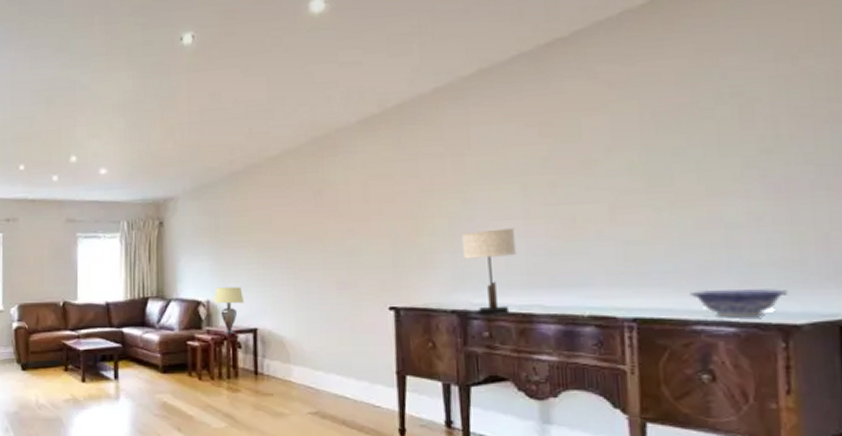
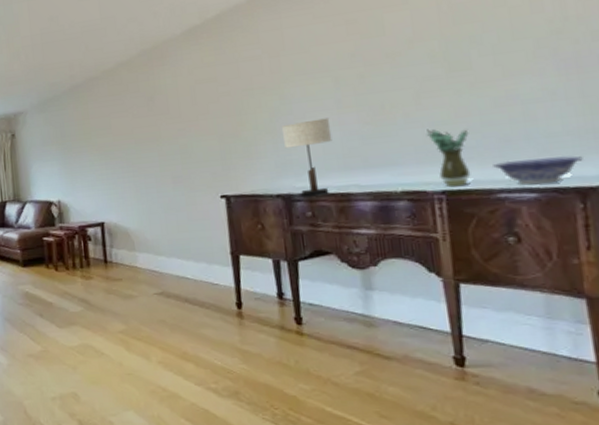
lampshade: present [214,287,245,334] -> none [64,186,92,229]
vase: none [619,248,666,315] -> present [426,129,471,188]

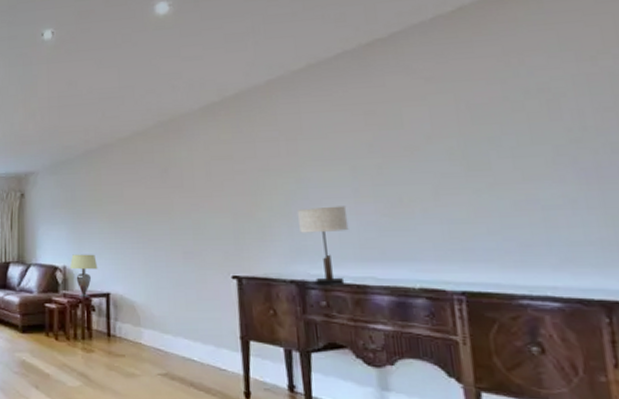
lampshade: none [64,186,92,229] -> present [70,254,98,297]
vase: present [426,129,471,188] -> none [445,226,492,289]
decorative bowl: present [493,155,583,185] -> none [514,265,607,294]

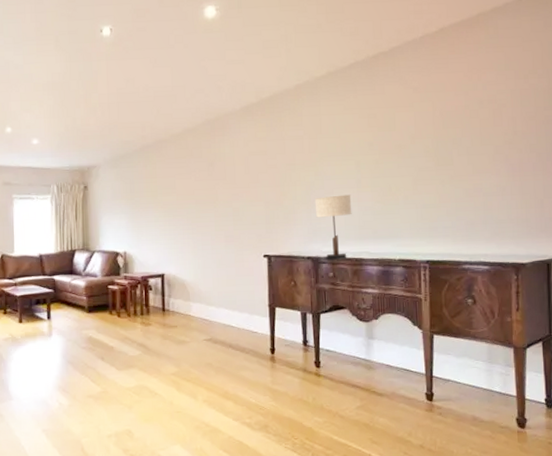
lampshade: present [70,254,98,297] -> none [130,240,154,279]

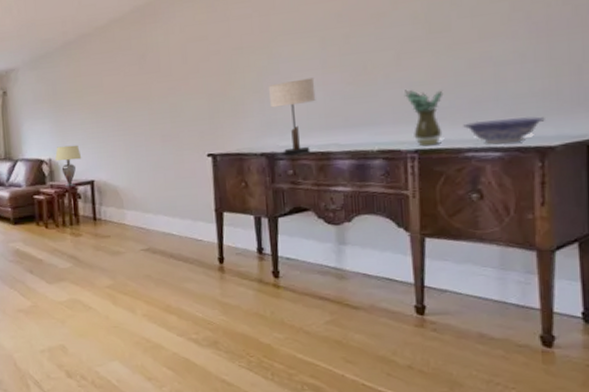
lampshade: none [130,240,154,279] -> present [55,145,82,187]
vase: none [418,210,448,258] -> present [403,89,444,147]
decorative bowl: none [462,238,519,260] -> present [463,116,545,145]

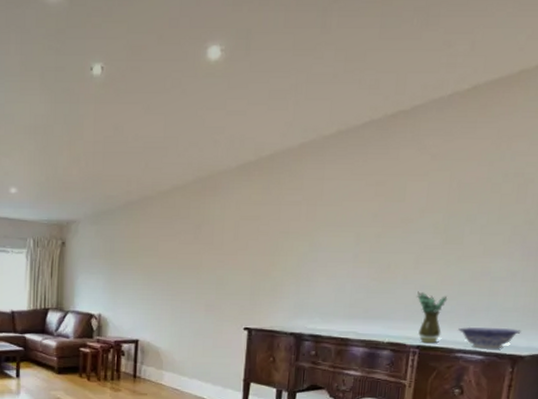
lampshade: present [55,145,82,187] -> none [105,303,130,343]
table lamp: present [268,77,316,156] -> none [305,269,346,338]

